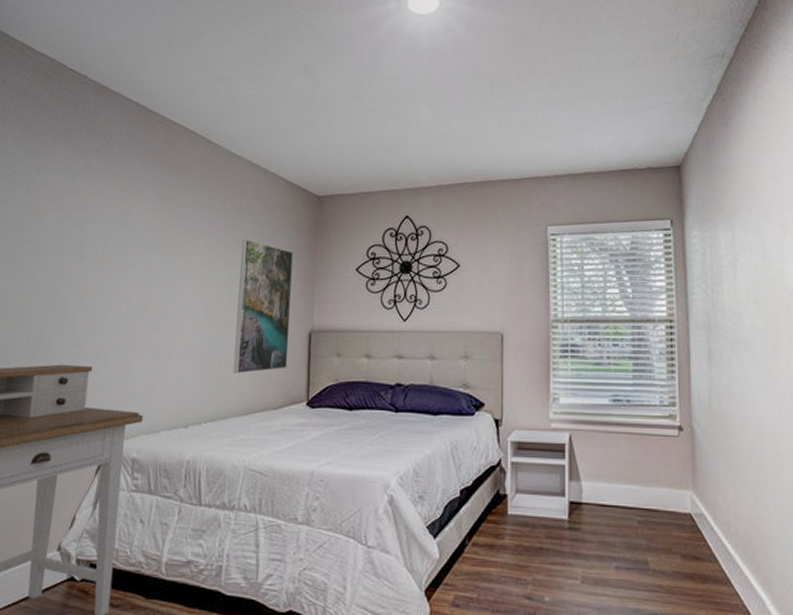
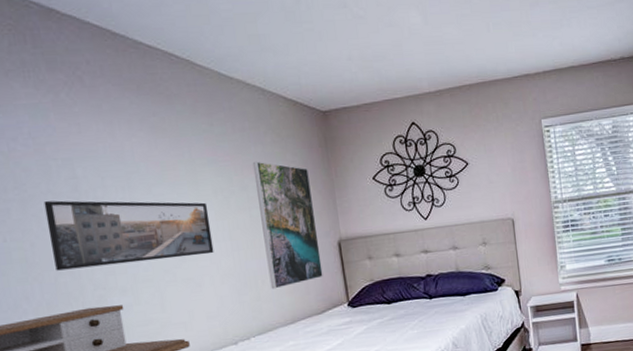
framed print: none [45,256,192,327] -> present [43,200,214,271]

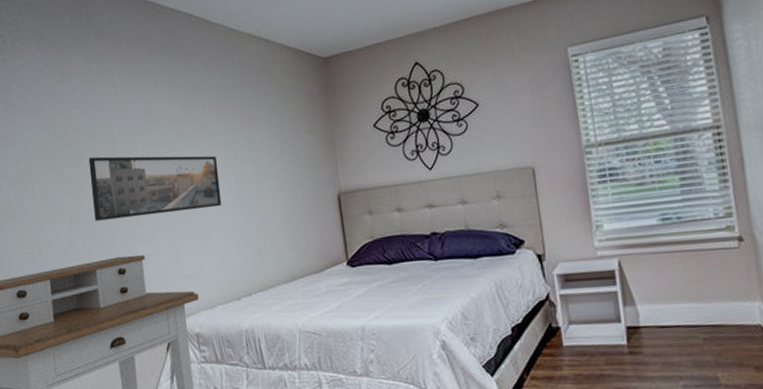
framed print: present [252,161,323,289] -> none [257,113,323,244]

